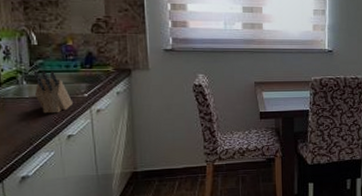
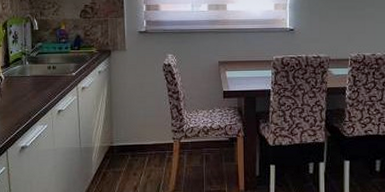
knife block: present [33,70,74,114] -> none [34,52,64,90]

